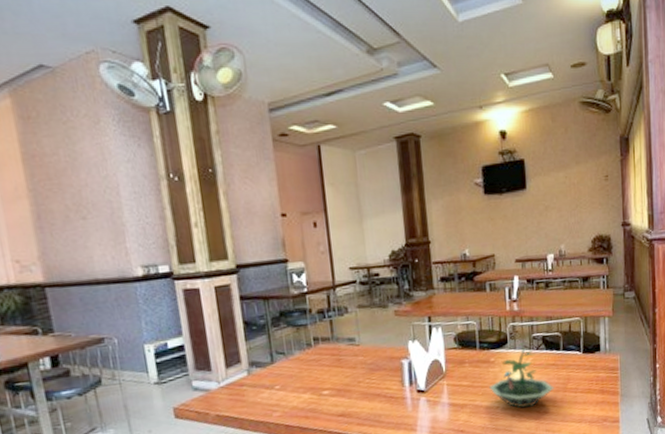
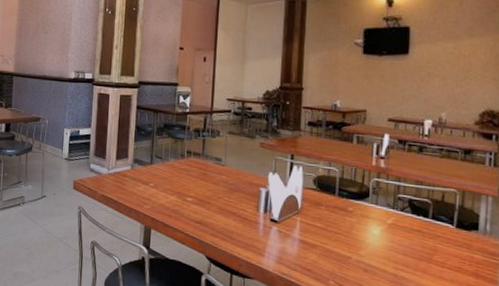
terrarium: present [489,342,555,409] -> none [343,200,417,268]

